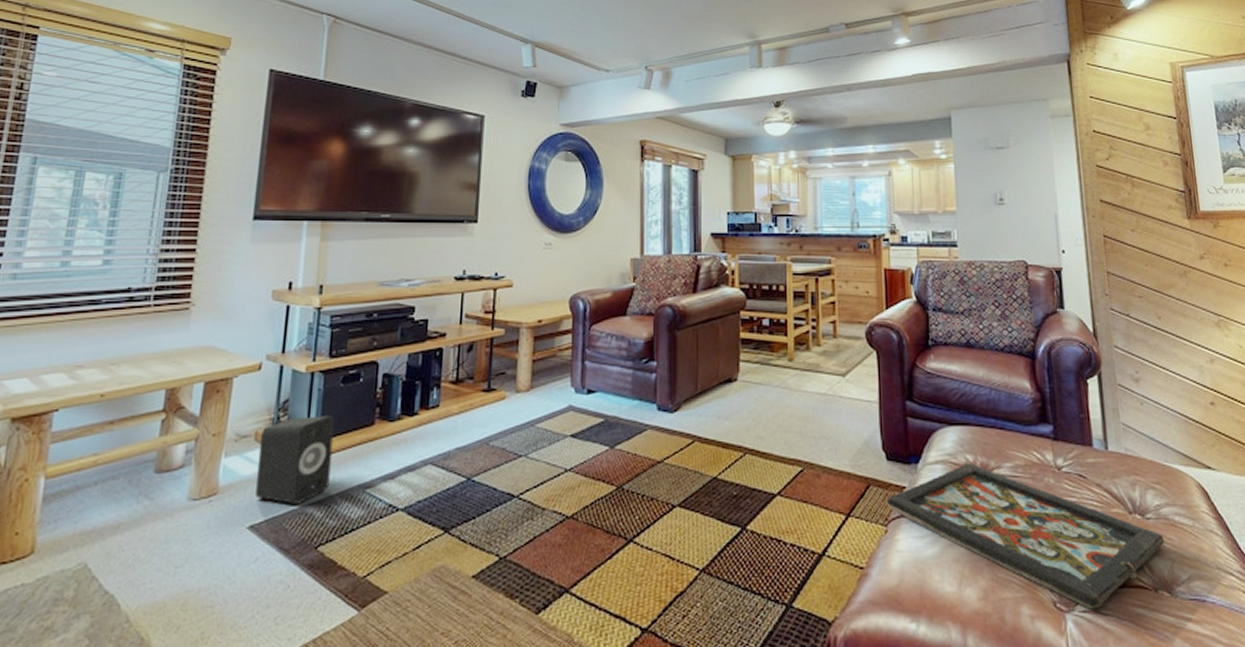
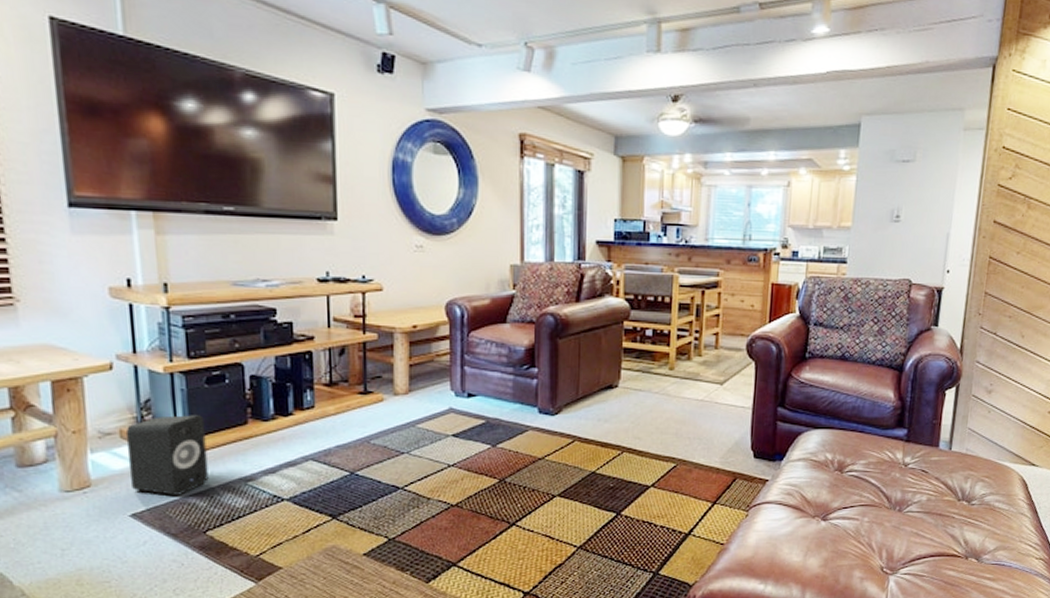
decorative tray: present [886,462,1164,609] -> none [750,459,982,572]

